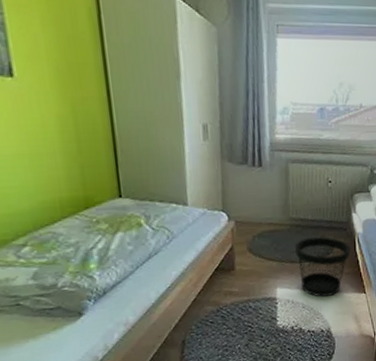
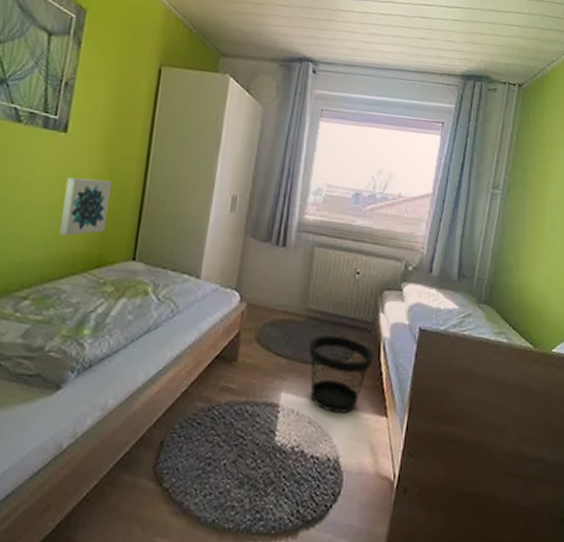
wall art: none [28,123,84,183] -> present [59,177,113,236]

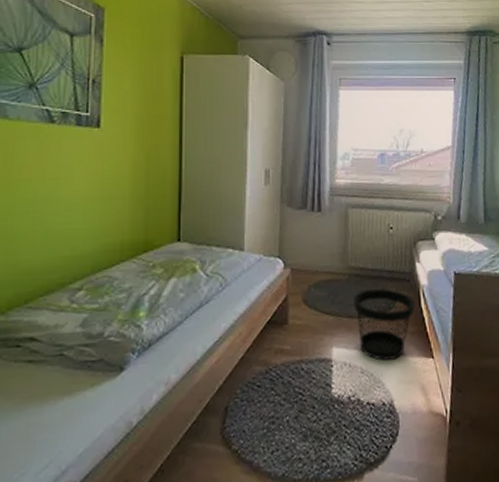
wall art: present [59,177,113,236] -> none [104,169,150,225]

